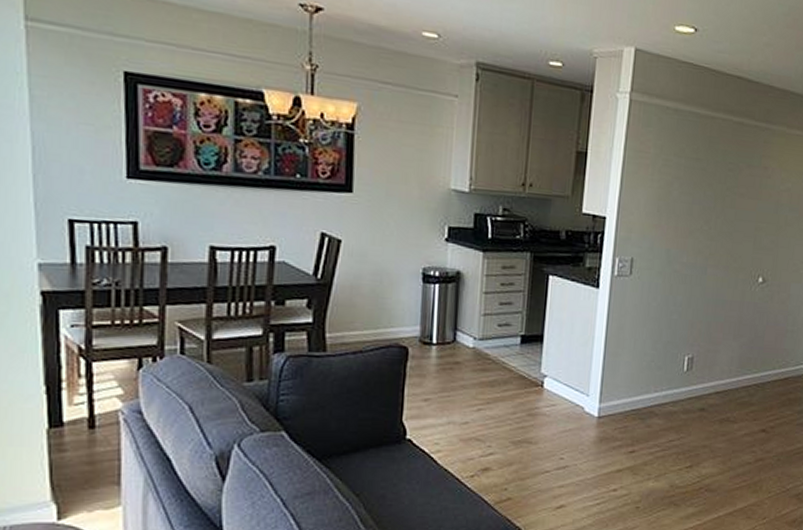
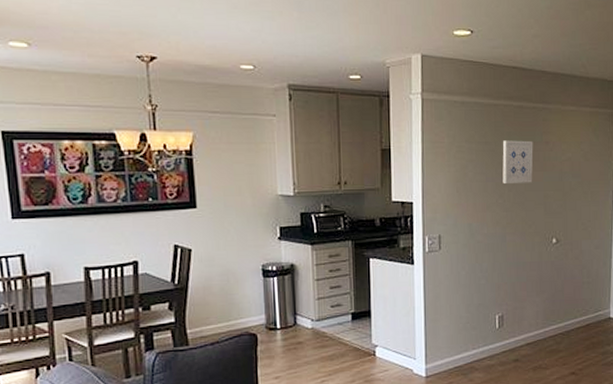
wall art: none [711,159,750,212] -> present [502,140,534,183]

